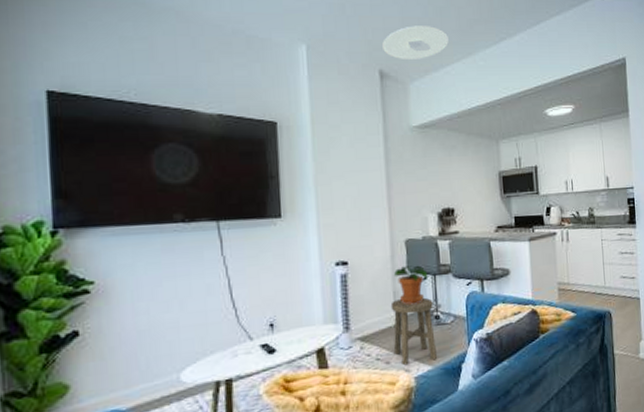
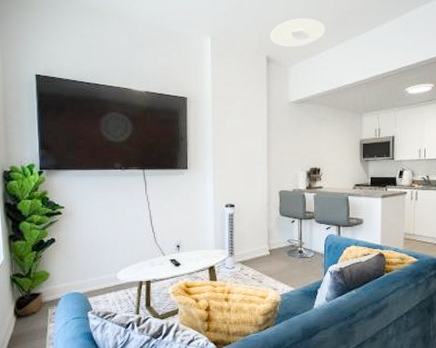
stool: present [390,297,438,366] -> none [265,235,299,285]
potted plant: present [394,265,428,305] -> none [269,211,296,241]

